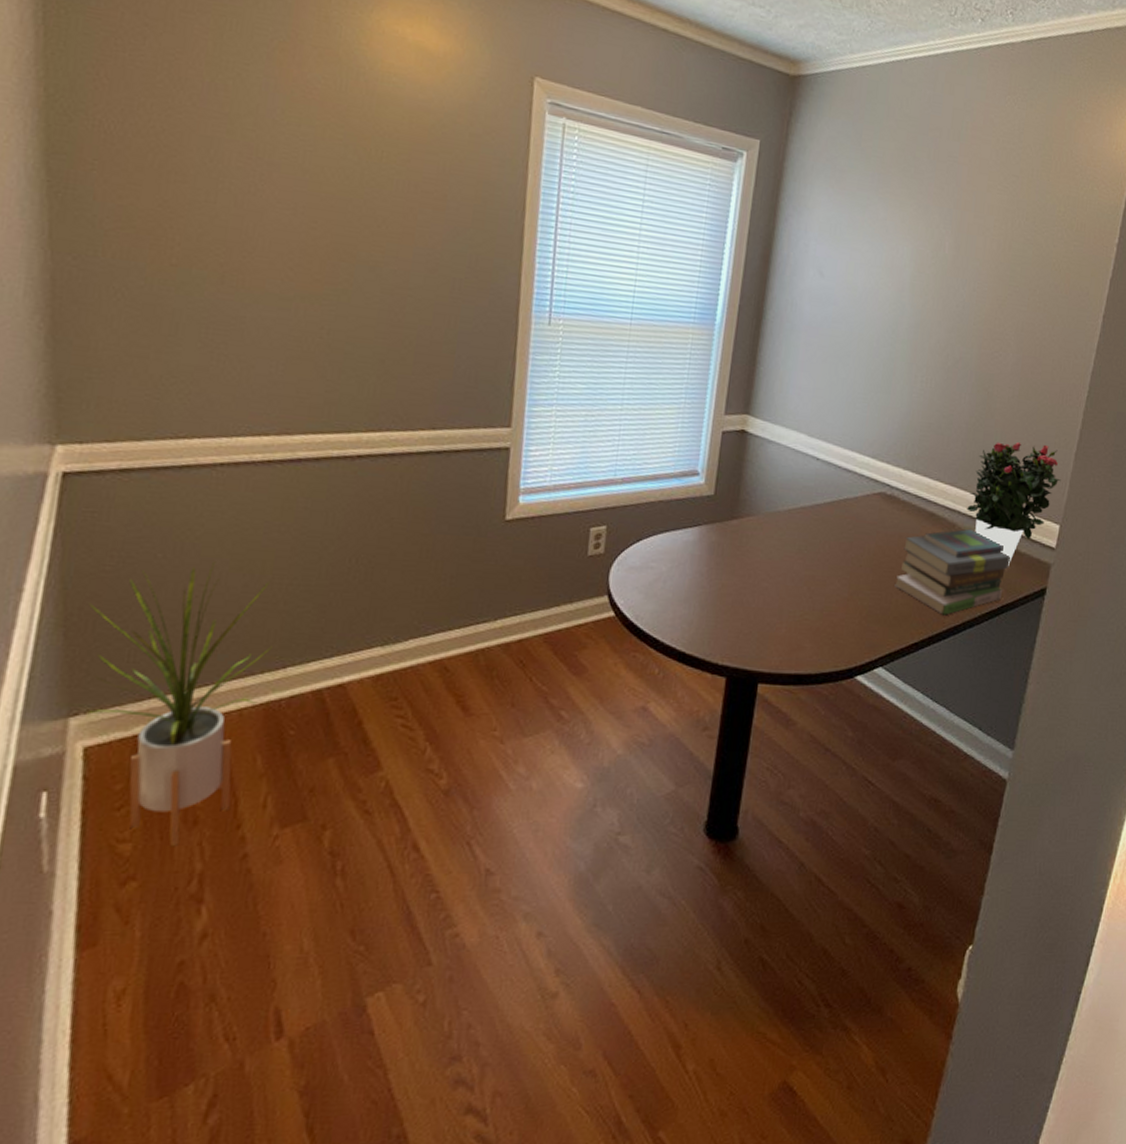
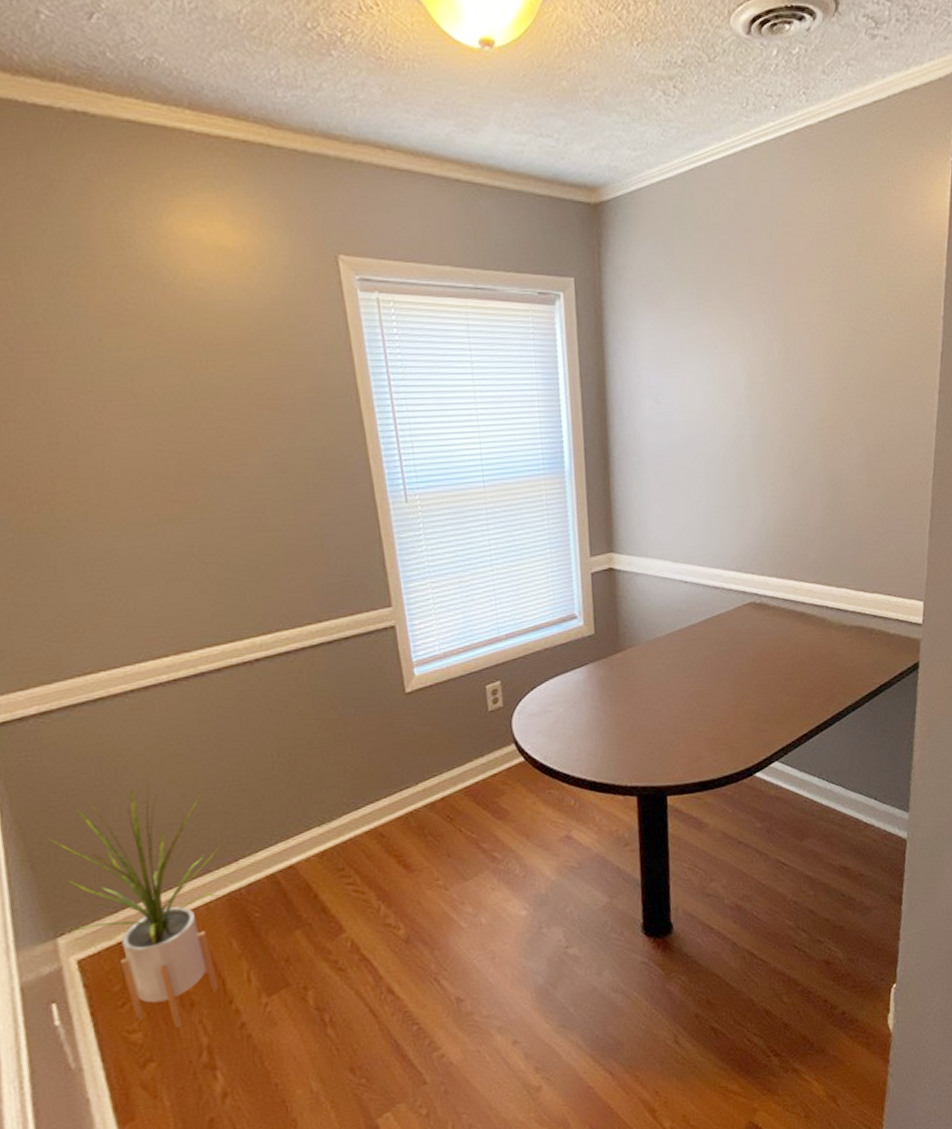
books: present [894,528,1010,615] -> none [777,620,881,705]
potted flower: present [967,442,1061,566] -> none [834,528,919,648]

